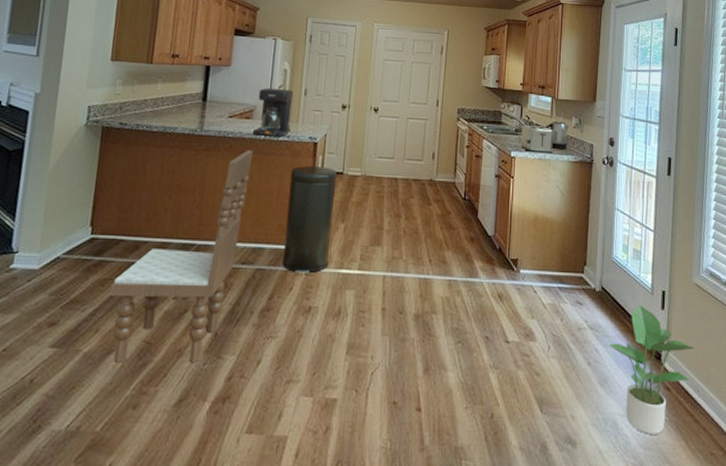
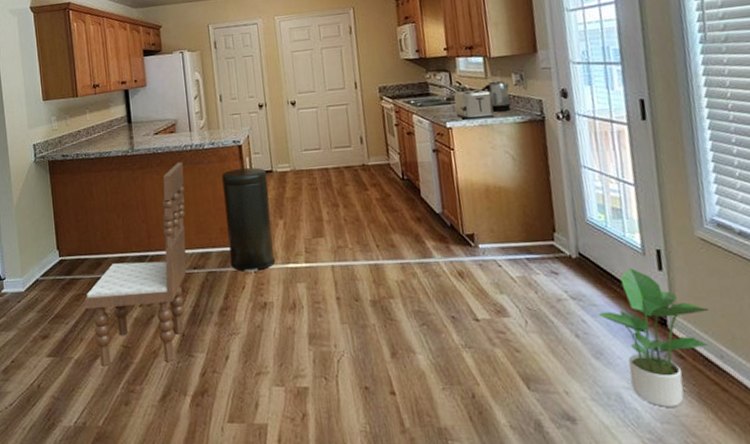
coffee maker: present [252,87,294,138] -> none [177,98,214,147]

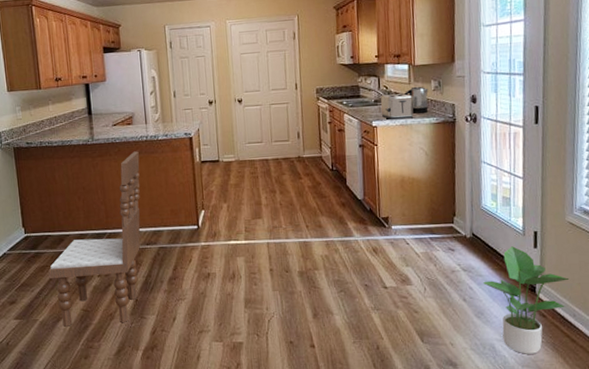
pedal bin: present [221,167,276,273] -> none [174,157,219,248]

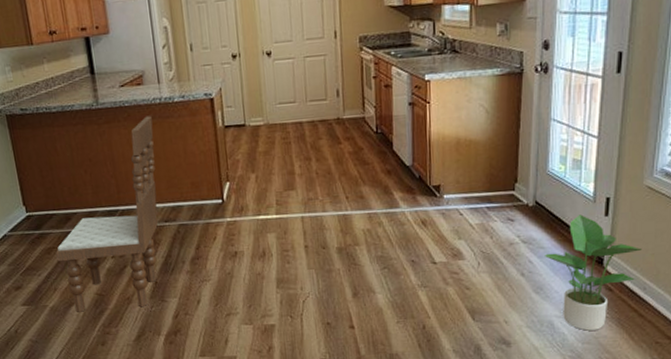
toaster: present [380,93,414,120] -> none [435,40,475,73]
kettle: present [403,86,429,114] -> none [463,30,493,64]

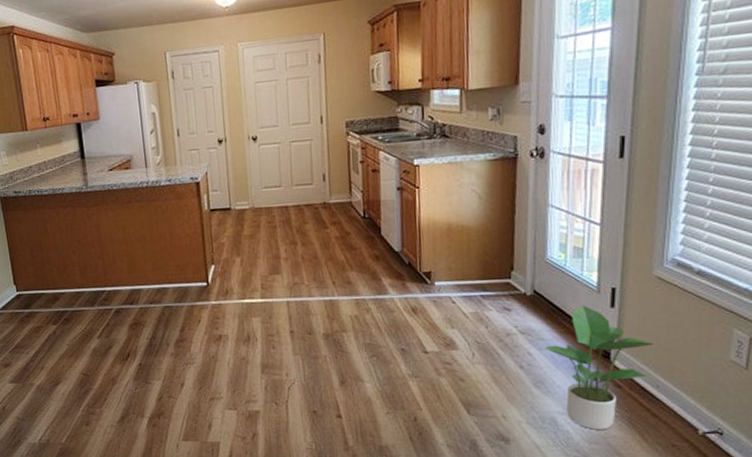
dining chair: present [56,116,158,312] -> none [43,199,143,391]

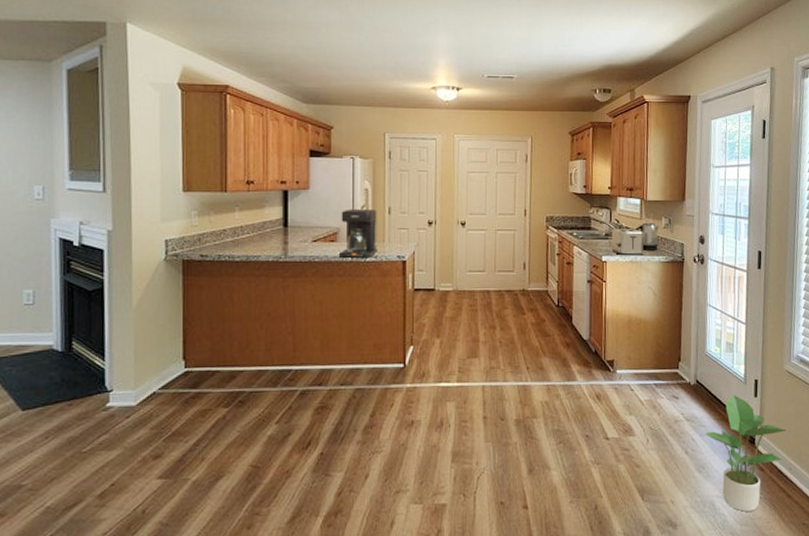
coffee maker: none [132,133,171,184] -> present [338,208,377,259]
toaster: none [424,125,466,158] -> present [611,229,645,256]
kettle: none [453,115,484,149] -> present [634,222,659,250]

